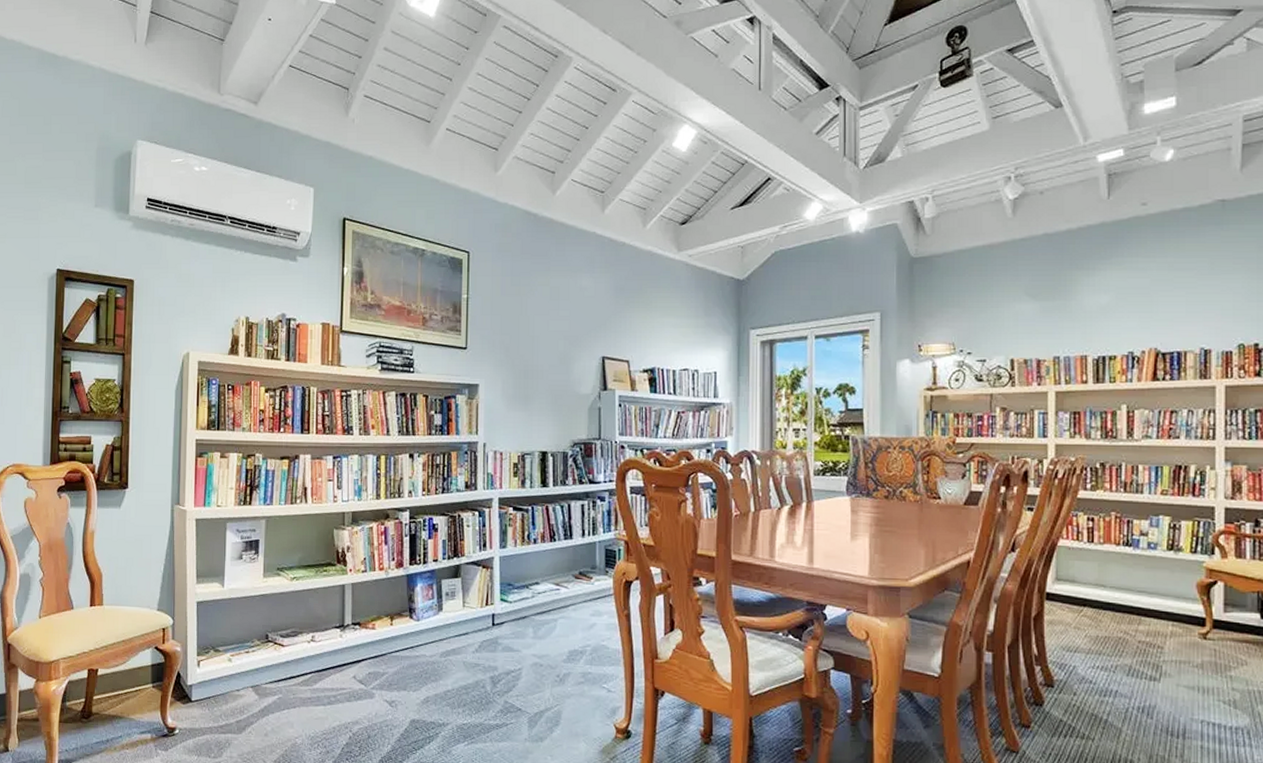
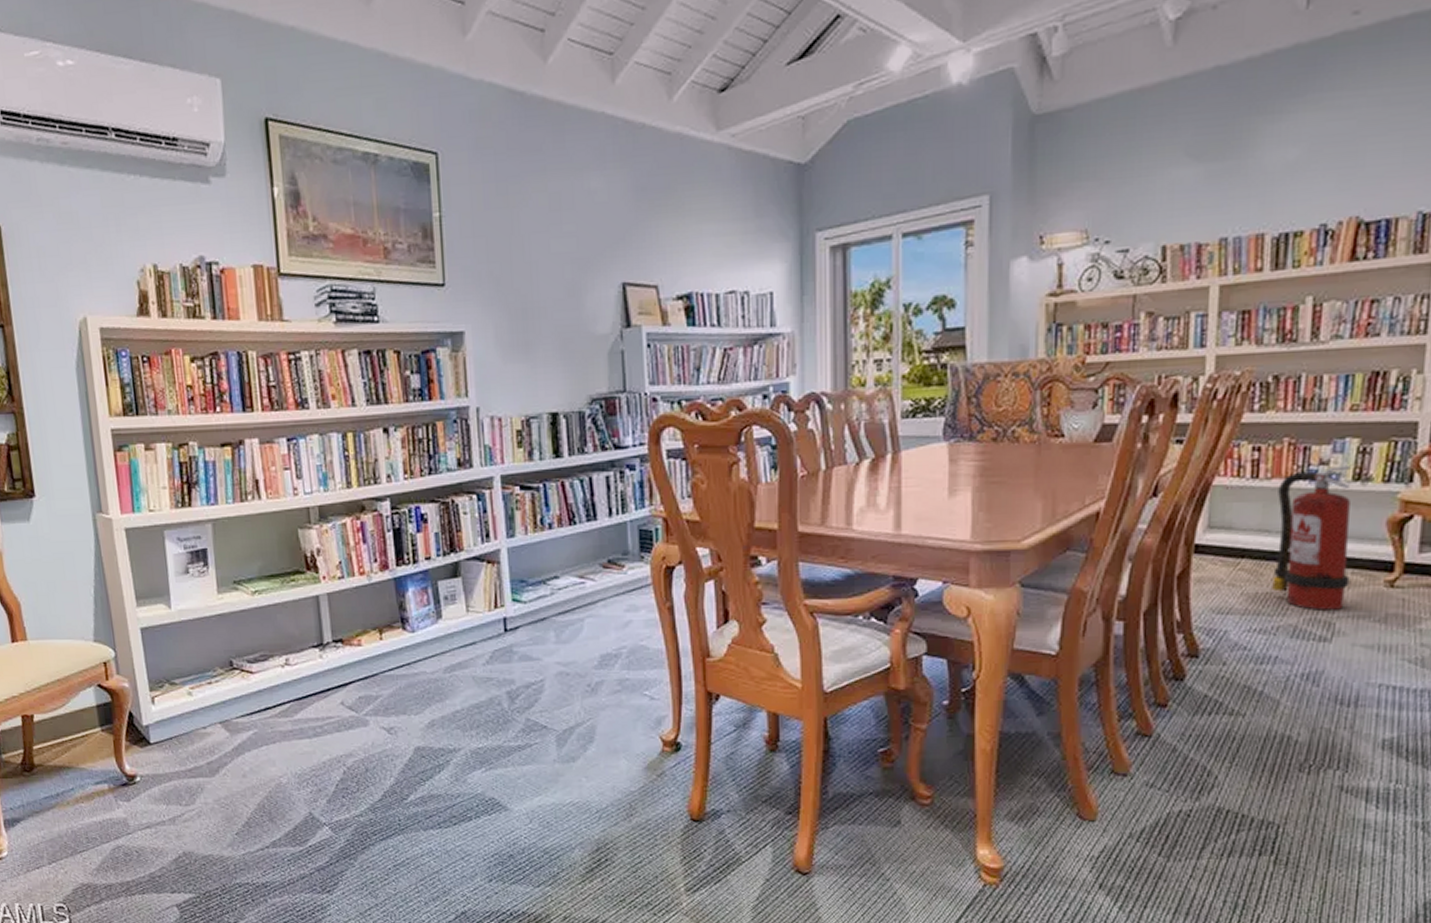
fire extinguisher: none [1109,538,1171,655] -> present [1272,466,1351,610]

